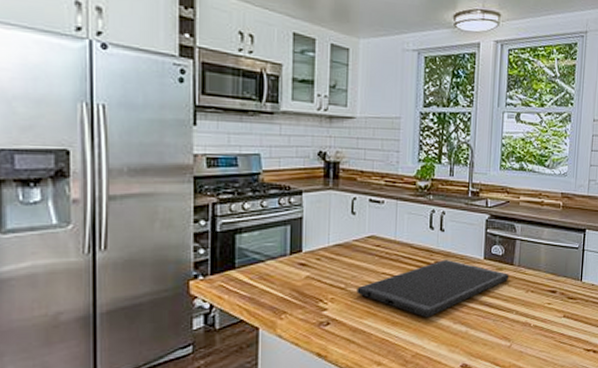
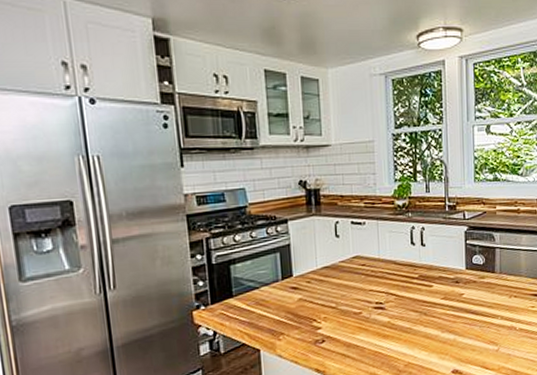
cutting board: present [357,259,509,318] -> none [347,272,492,329]

